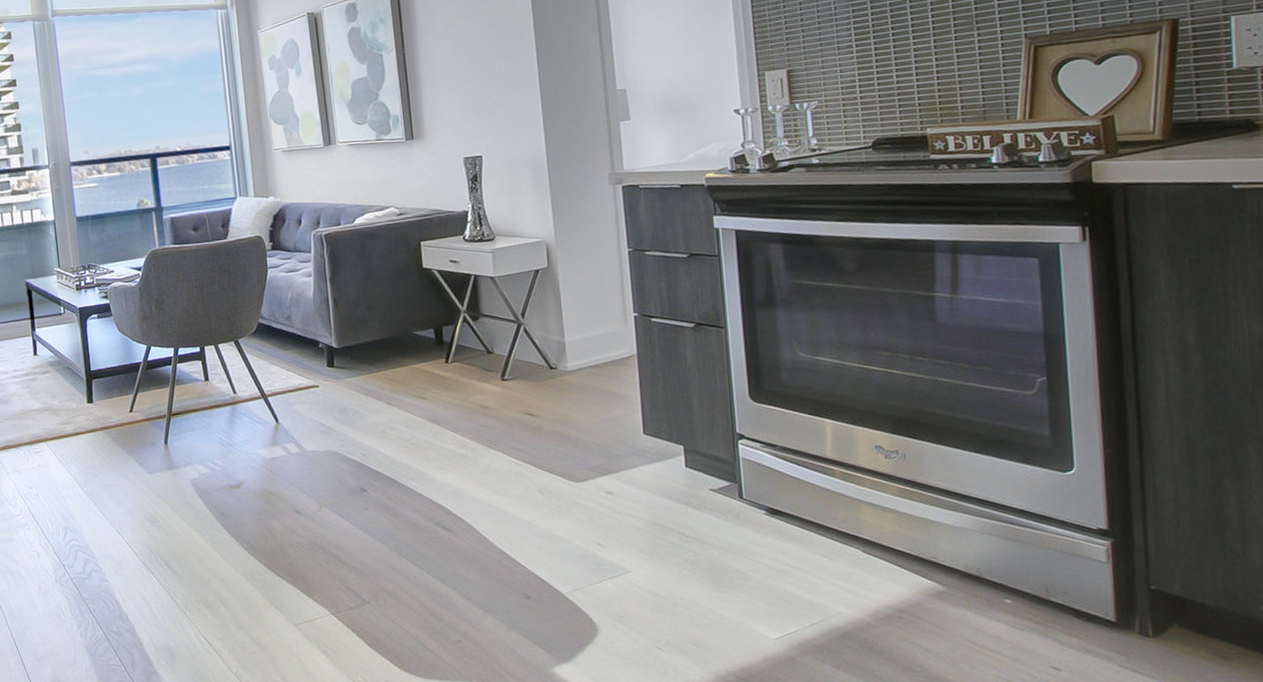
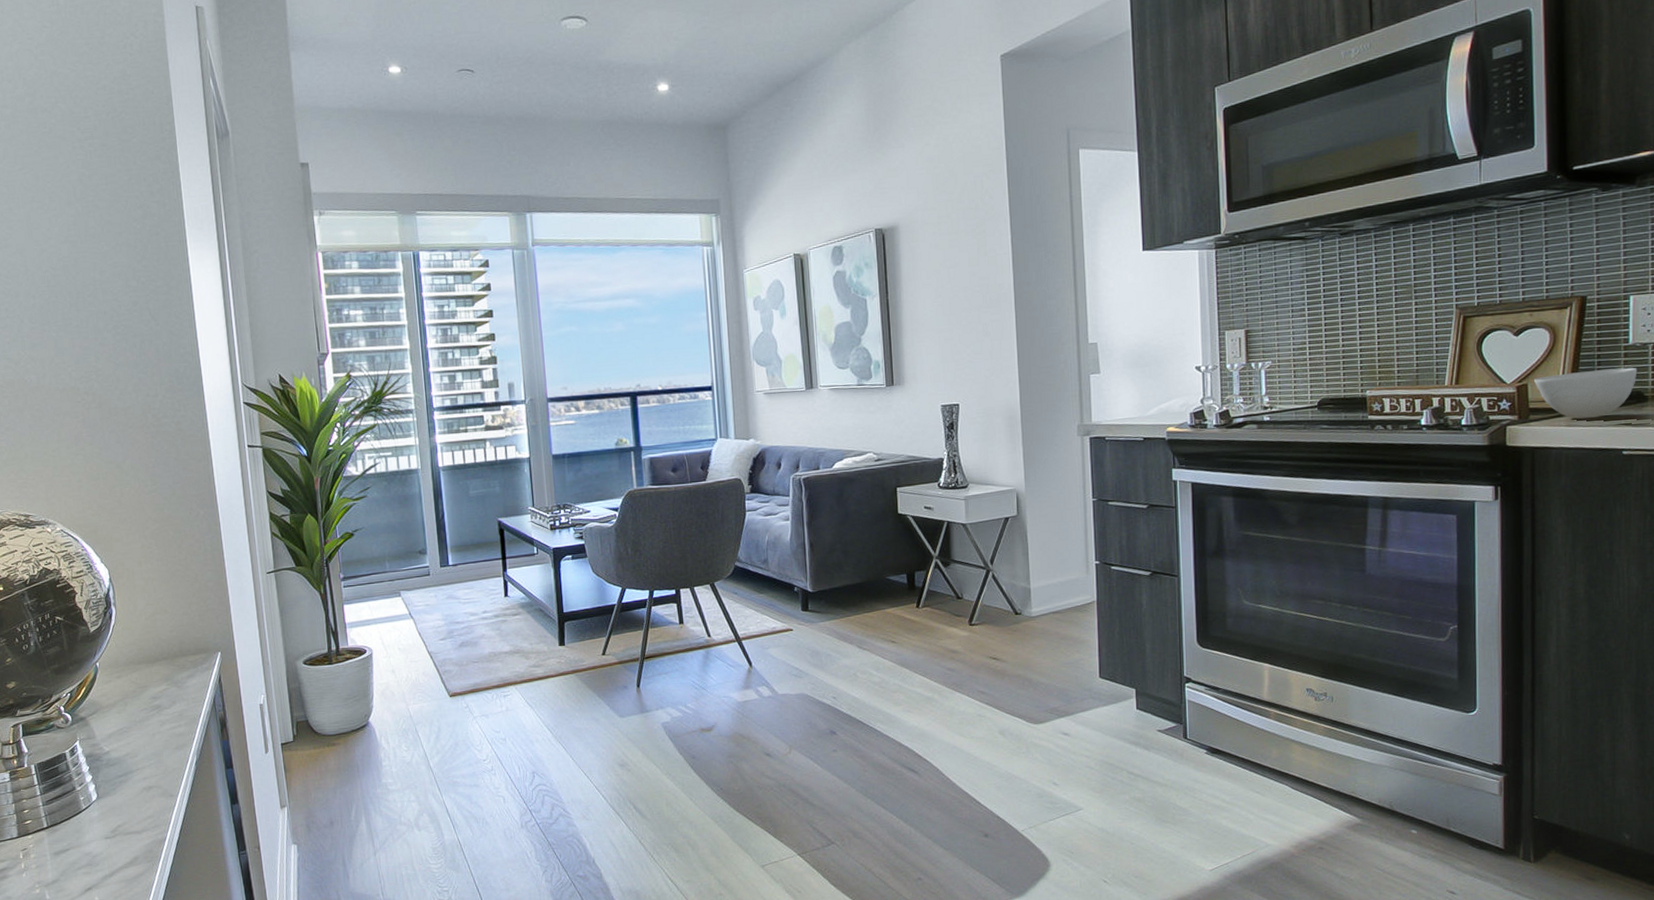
bowl: none [1120,93,1245,152] -> present [1533,367,1638,419]

